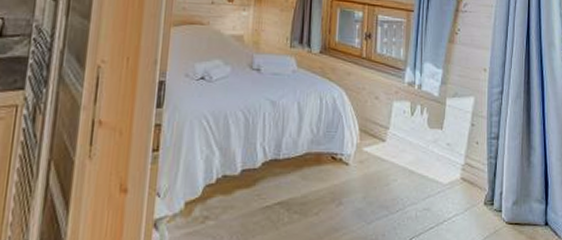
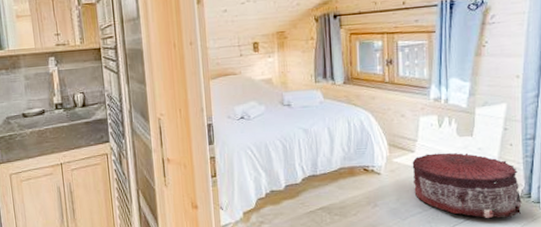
pouf: none [381,145,485,228] -> present [412,152,522,219]

